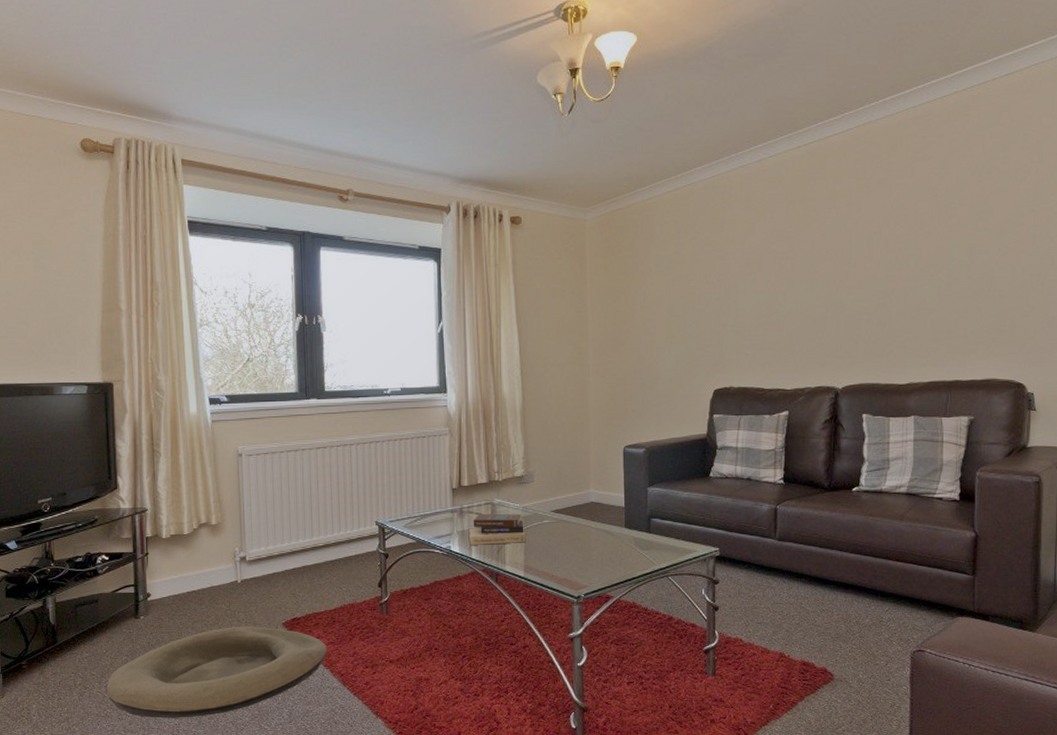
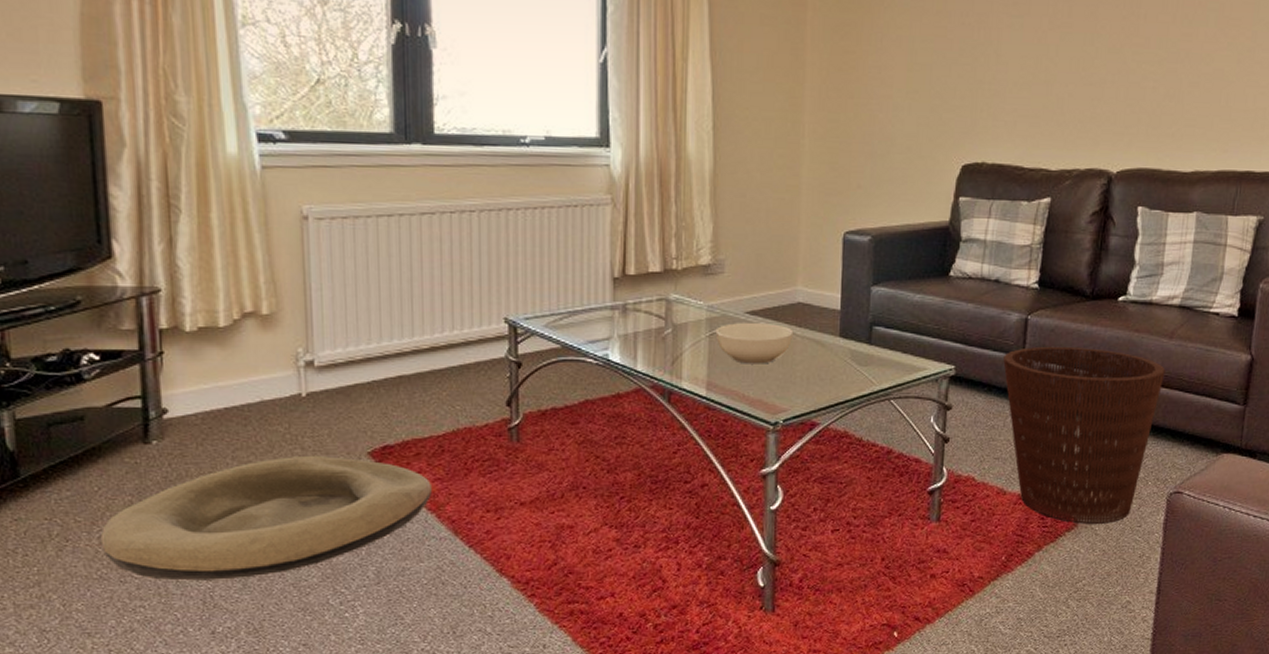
books: present [469,513,526,545] -> none [635,312,710,354]
bowl: none [529,518,589,551] -> present [715,322,794,364]
basket: none [759,529,899,678] -> present [1003,346,1166,524]

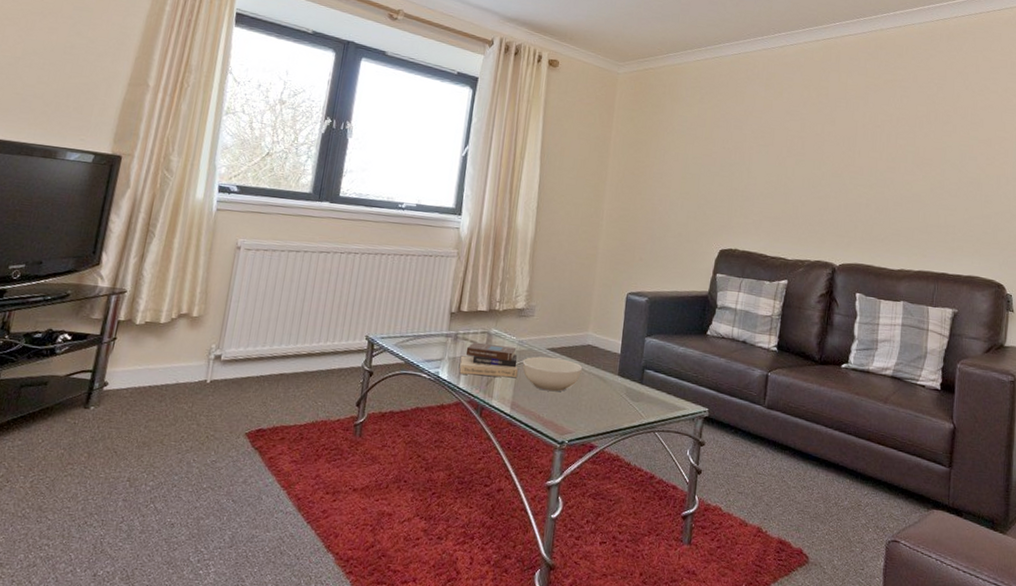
dog bed: present [100,456,432,581] -> none [31,430,288,530]
books: none [635,312,710,354] -> present [459,342,518,379]
basket: present [1003,346,1166,524] -> none [747,399,882,564]

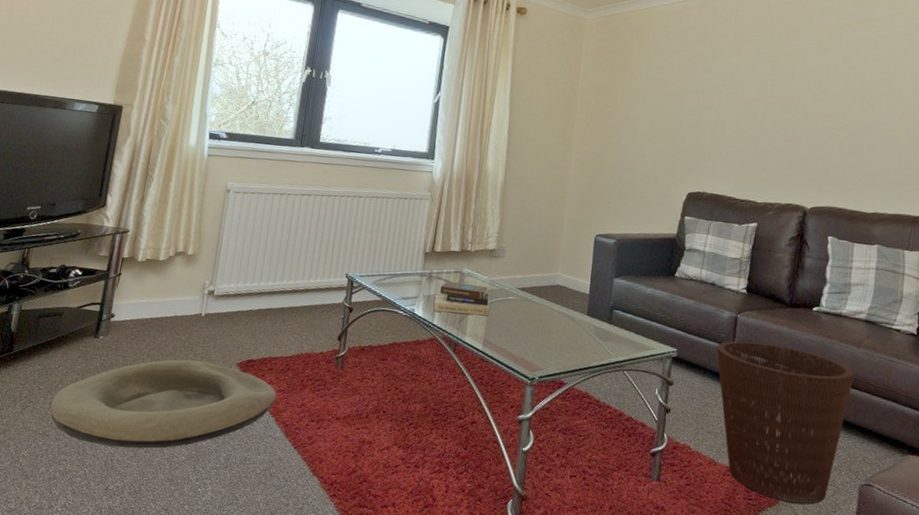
dog bed: none [31,430,288,530] -> present [50,359,276,449]
bowl: present [522,356,583,392] -> none [494,295,552,330]
basket: none [747,399,882,564] -> present [716,340,855,505]

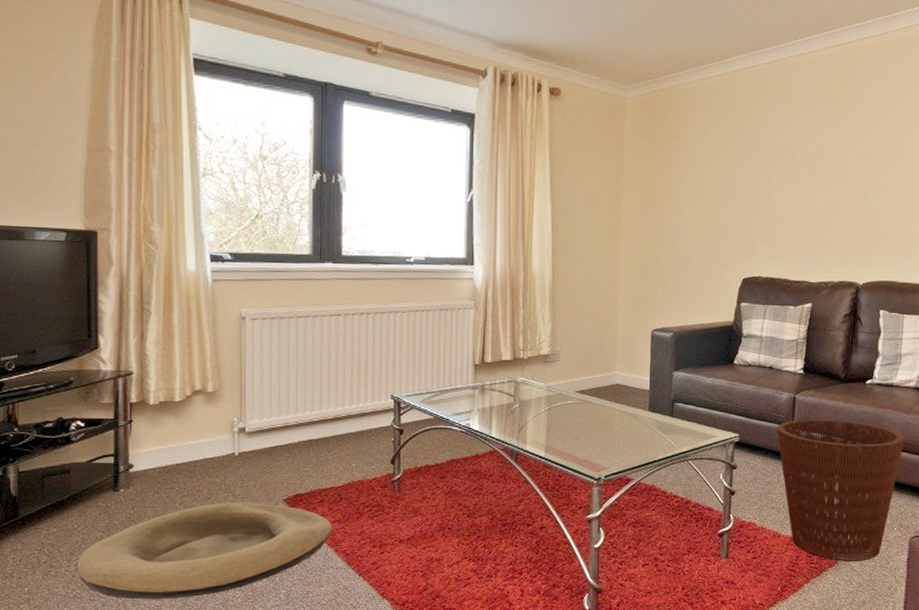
books: present [434,281,490,317] -> none [490,391,548,424]

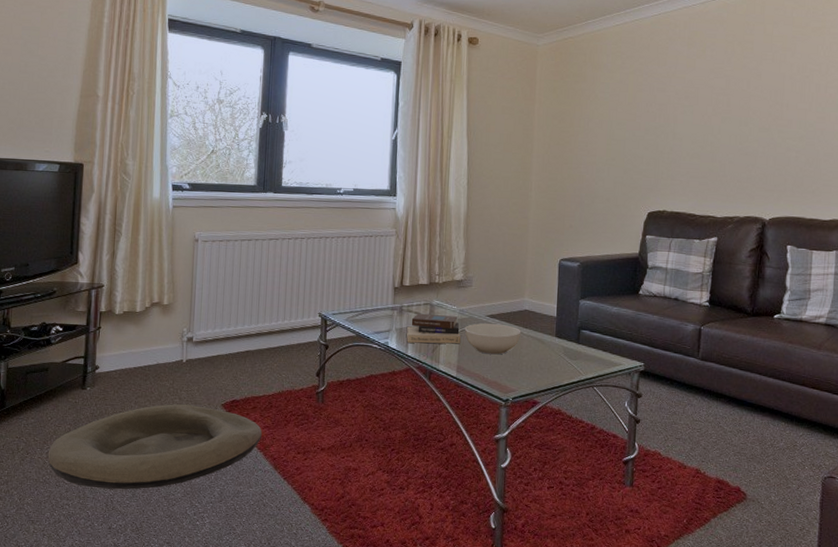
books: none [490,391,548,424] -> present [407,313,461,344]
bowl: none [552,399,613,432] -> present [464,323,521,355]
basket: present [777,419,905,561] -> none [682,351,816,499]

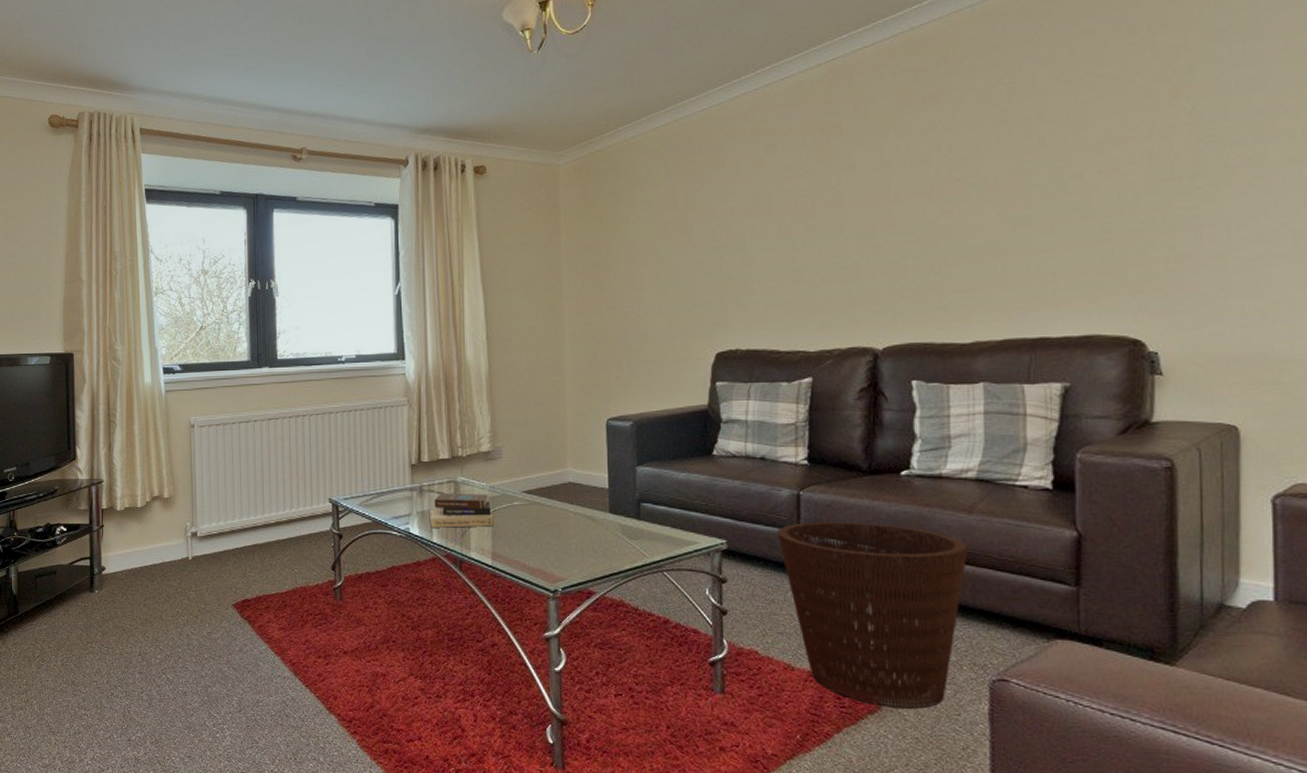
dog bed: present [48,404,262,490] -> none [62,605,278,699]
bowl: present [464,323,521,355] -> none [497,500,567,537]
basket: none [682,351,816,499] -> present [777,521,968,709]

